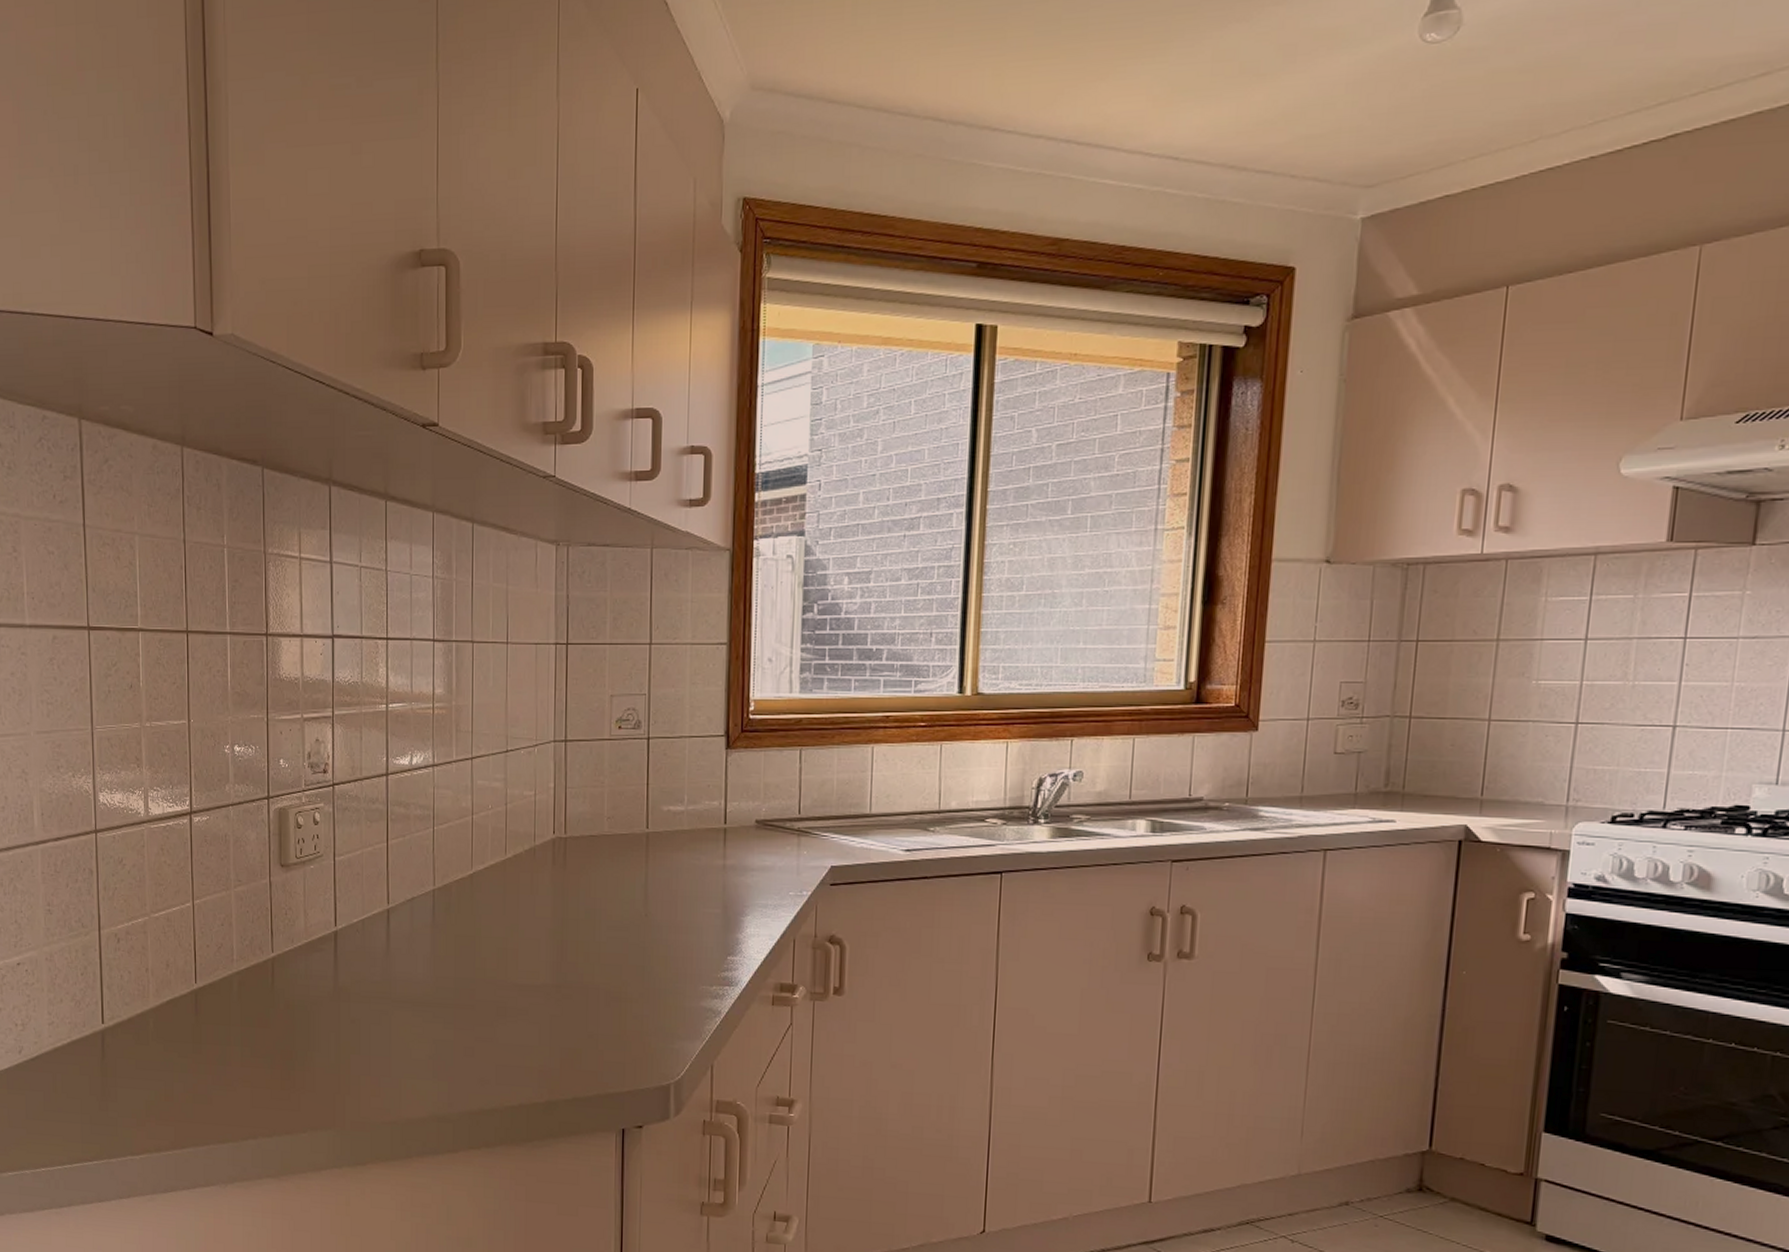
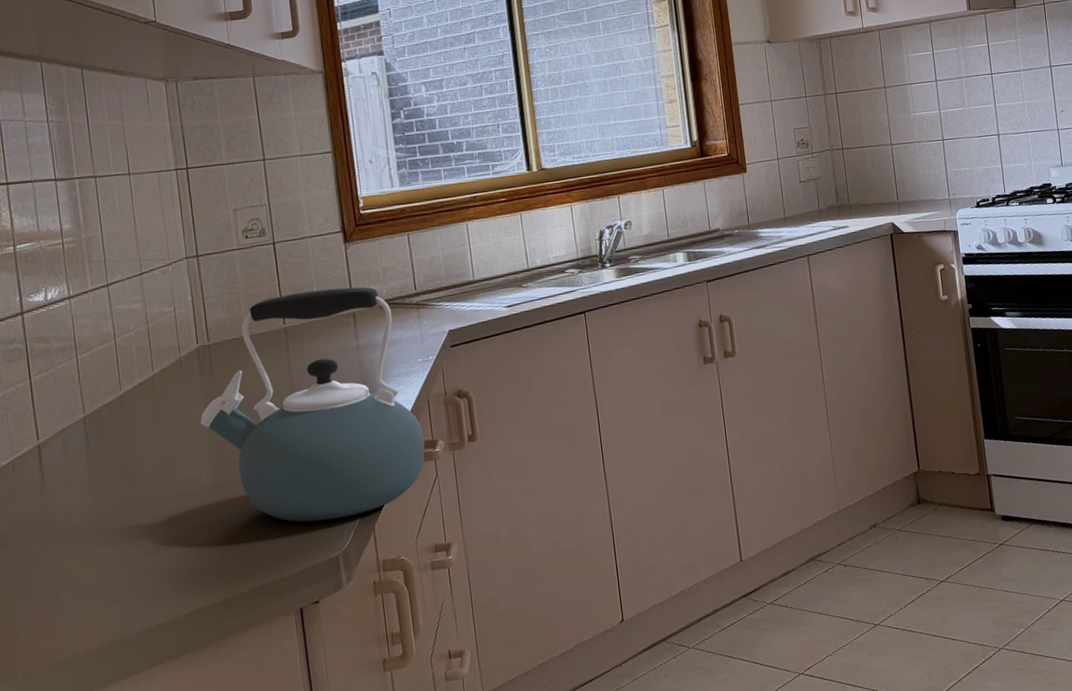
kettle: none [546,796,783,1047] -> present [200,286,426,522]

